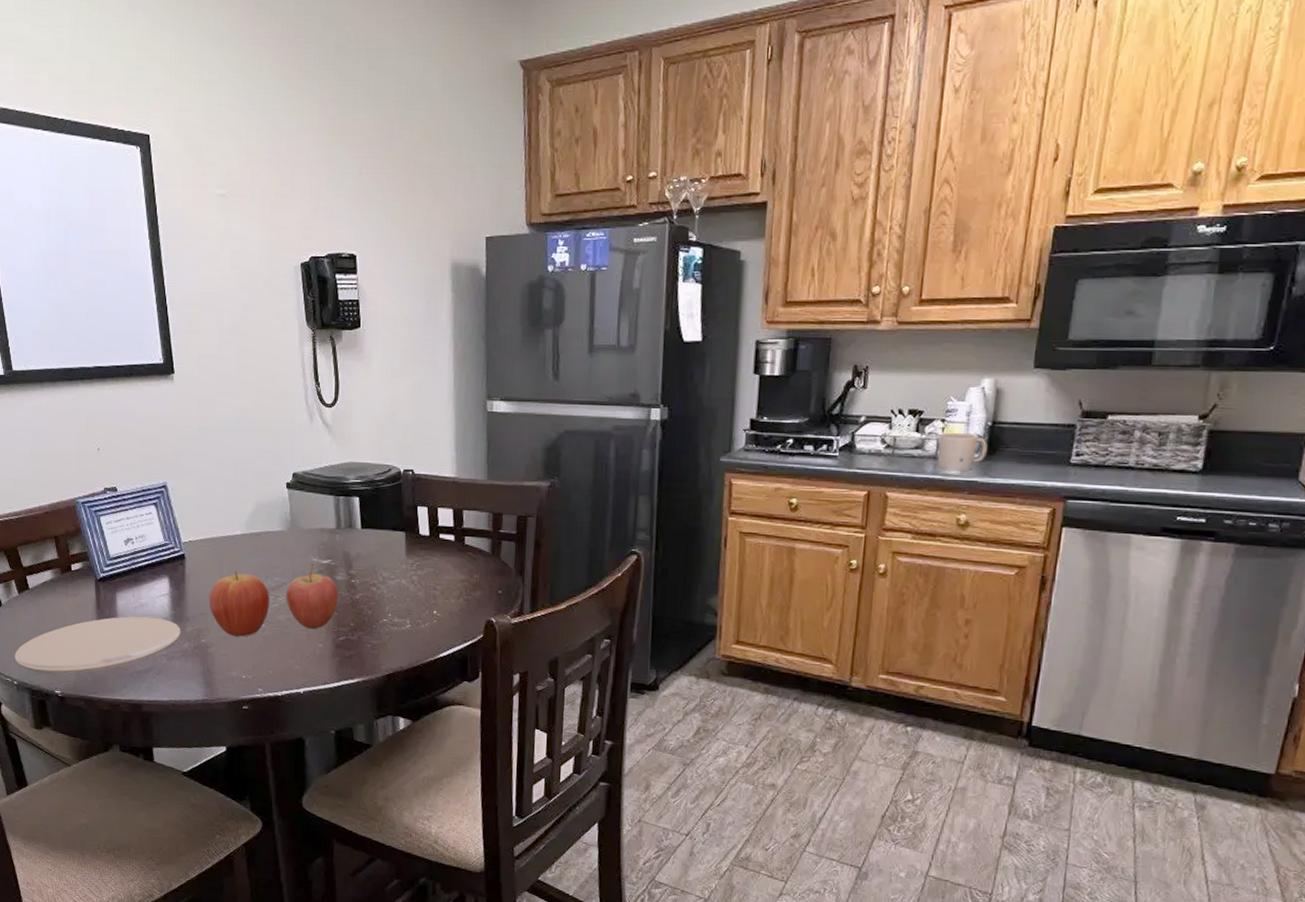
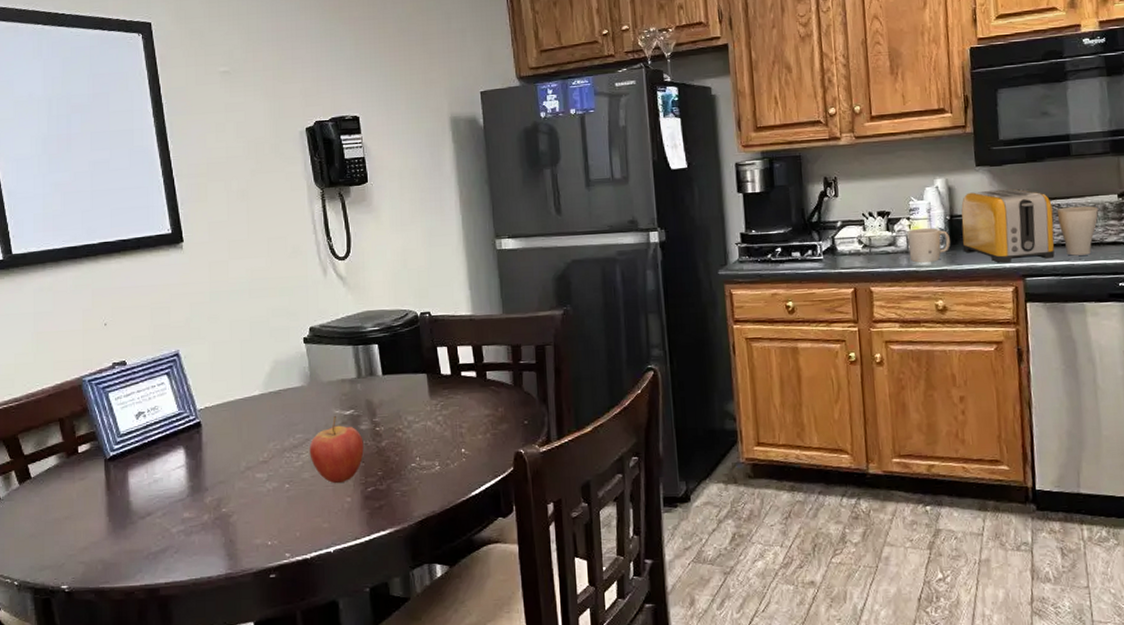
plate: present [14,616,181,674] -> none [14,491,200,568]
fruit: present [208,571,270,637] -> none [228,432,293,501]
toaster: none [1000,396,1117,482] -> present [961,188,1055,264]
cup: none [1119,424,1172,482] -> present [1056,205,1099,256]

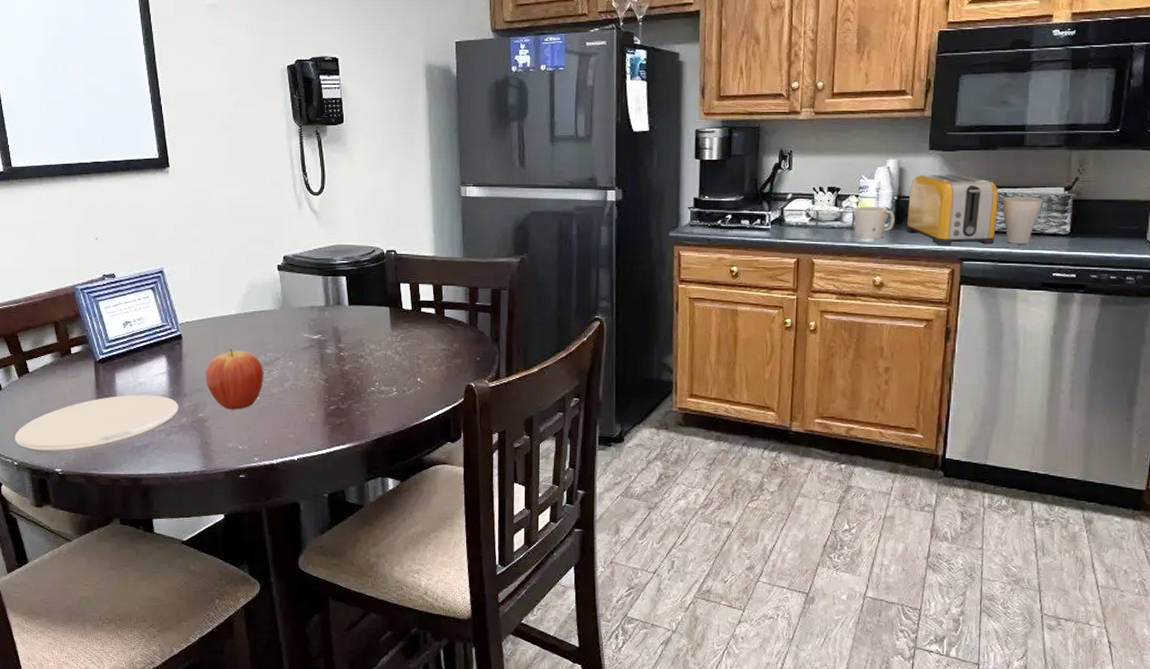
plate: none [14,491,200,568] -> present [14,394,179,453]
fruit: none [228,432,293,501] -> present [205,348,264,410]
fruit: present [309,415,364,484] -> none [279,338,329,400]

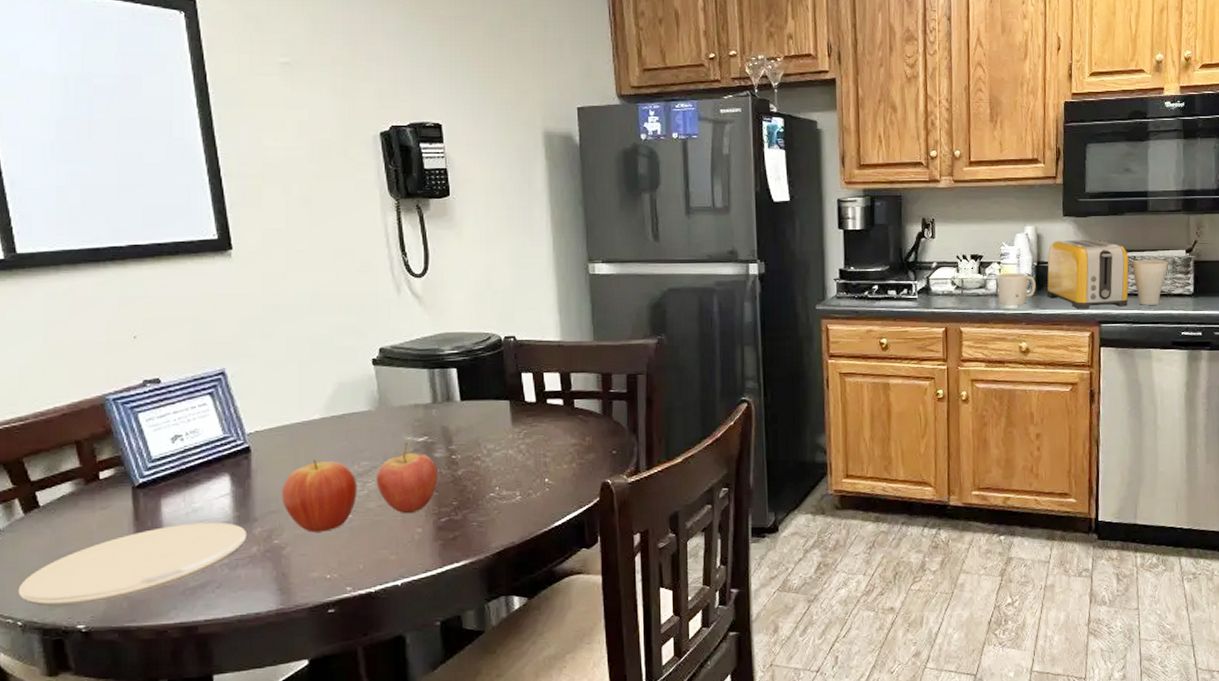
fruit: none [279,338,329,400] -> present [376,442,438,514]

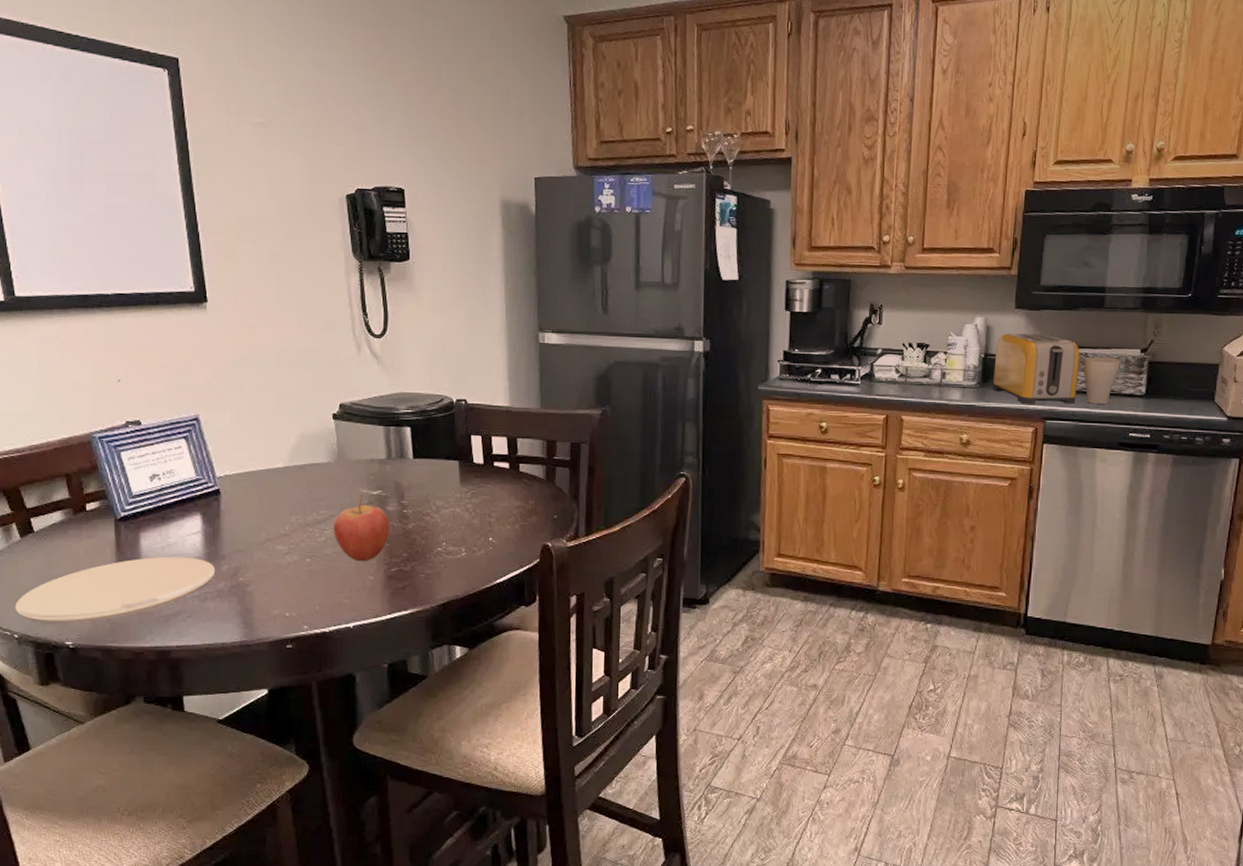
fruit: present [281,459,358,533] -> none [247,505,316,573]
mug: present [997,272,1036,306] -> none [942,363,982,397]

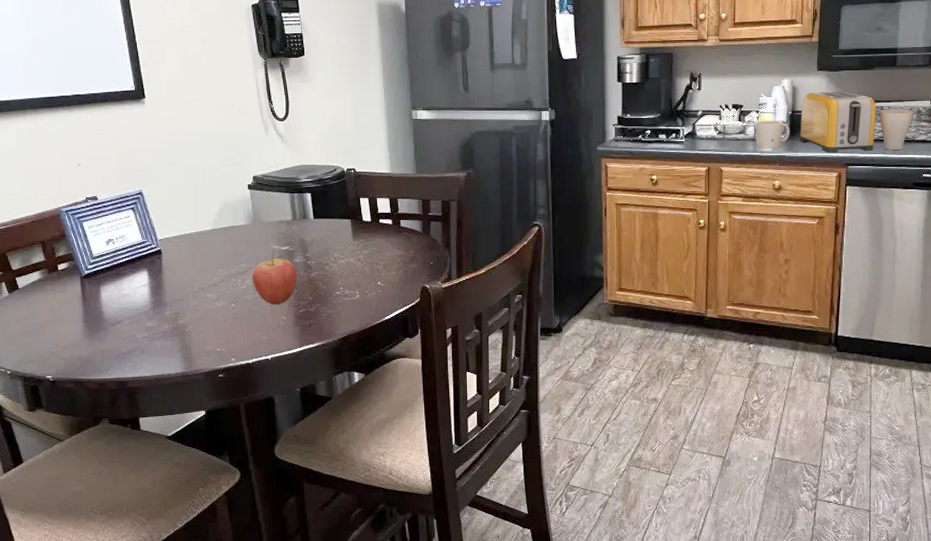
plate: present [15,556,216,623] -> none [7,305,161,361]
mug: none [942,363,982,397] -> present [755,120,790,149]

